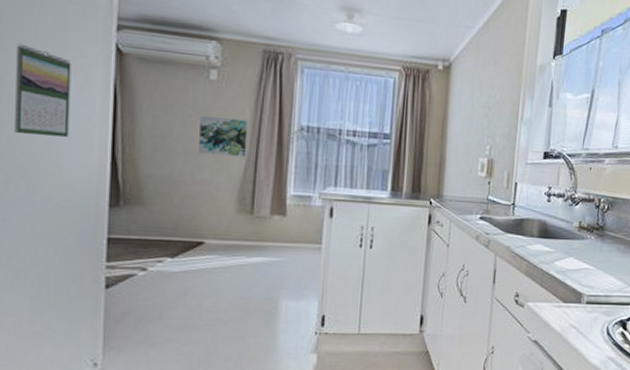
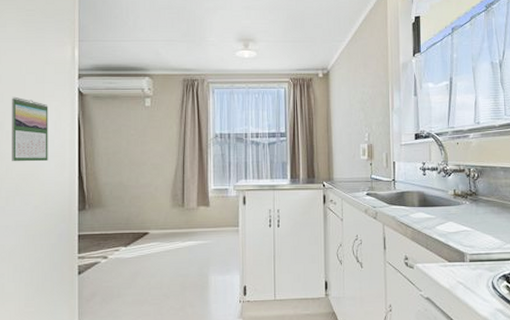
wall art: present [199,116,249,157] -> none [140,134,176,164]

